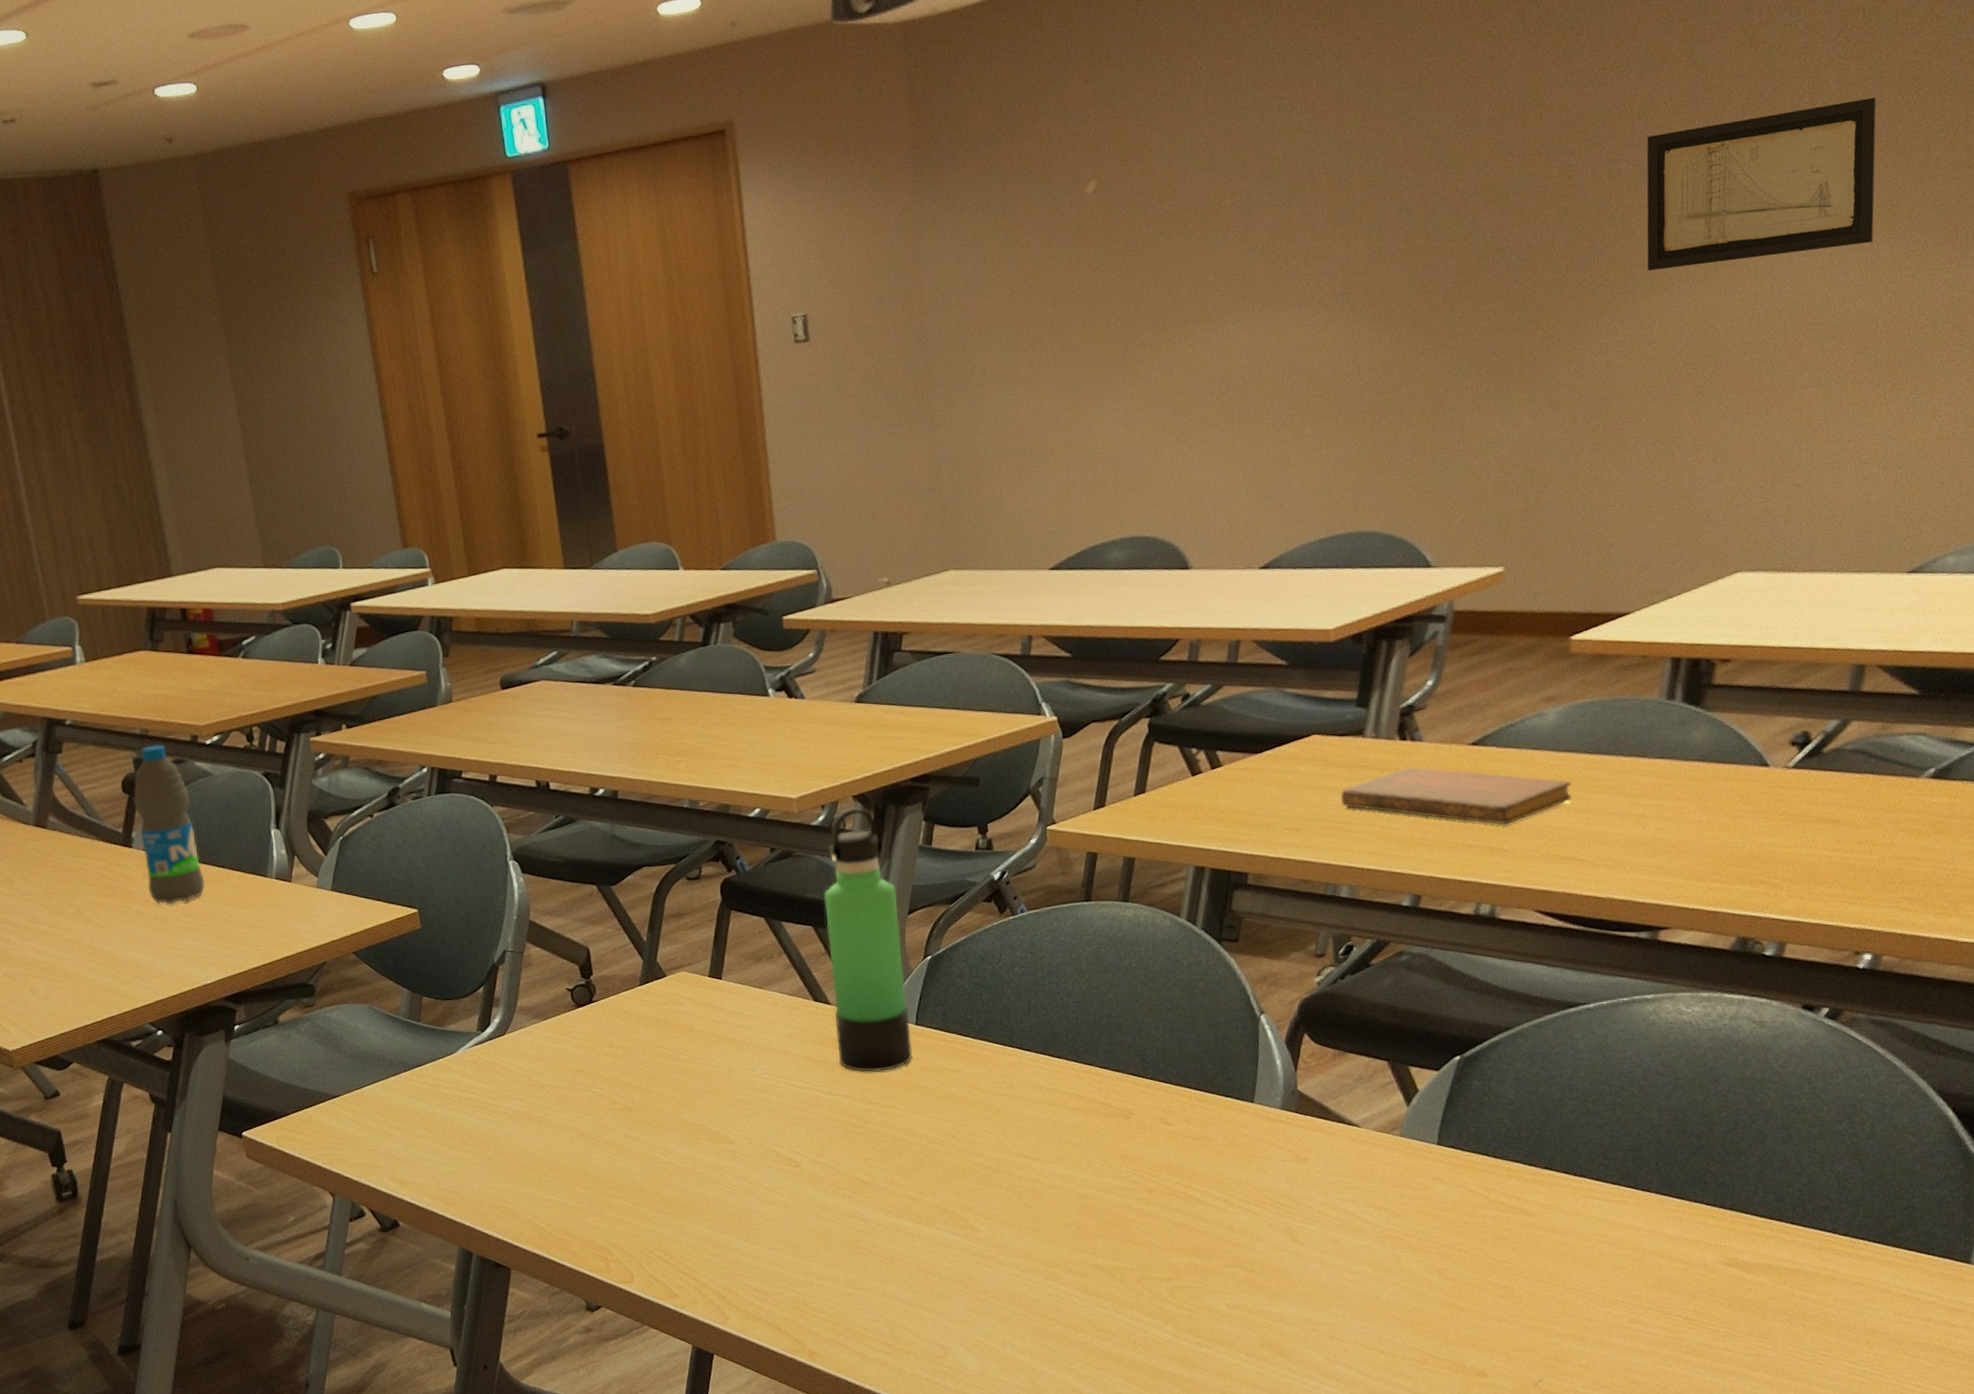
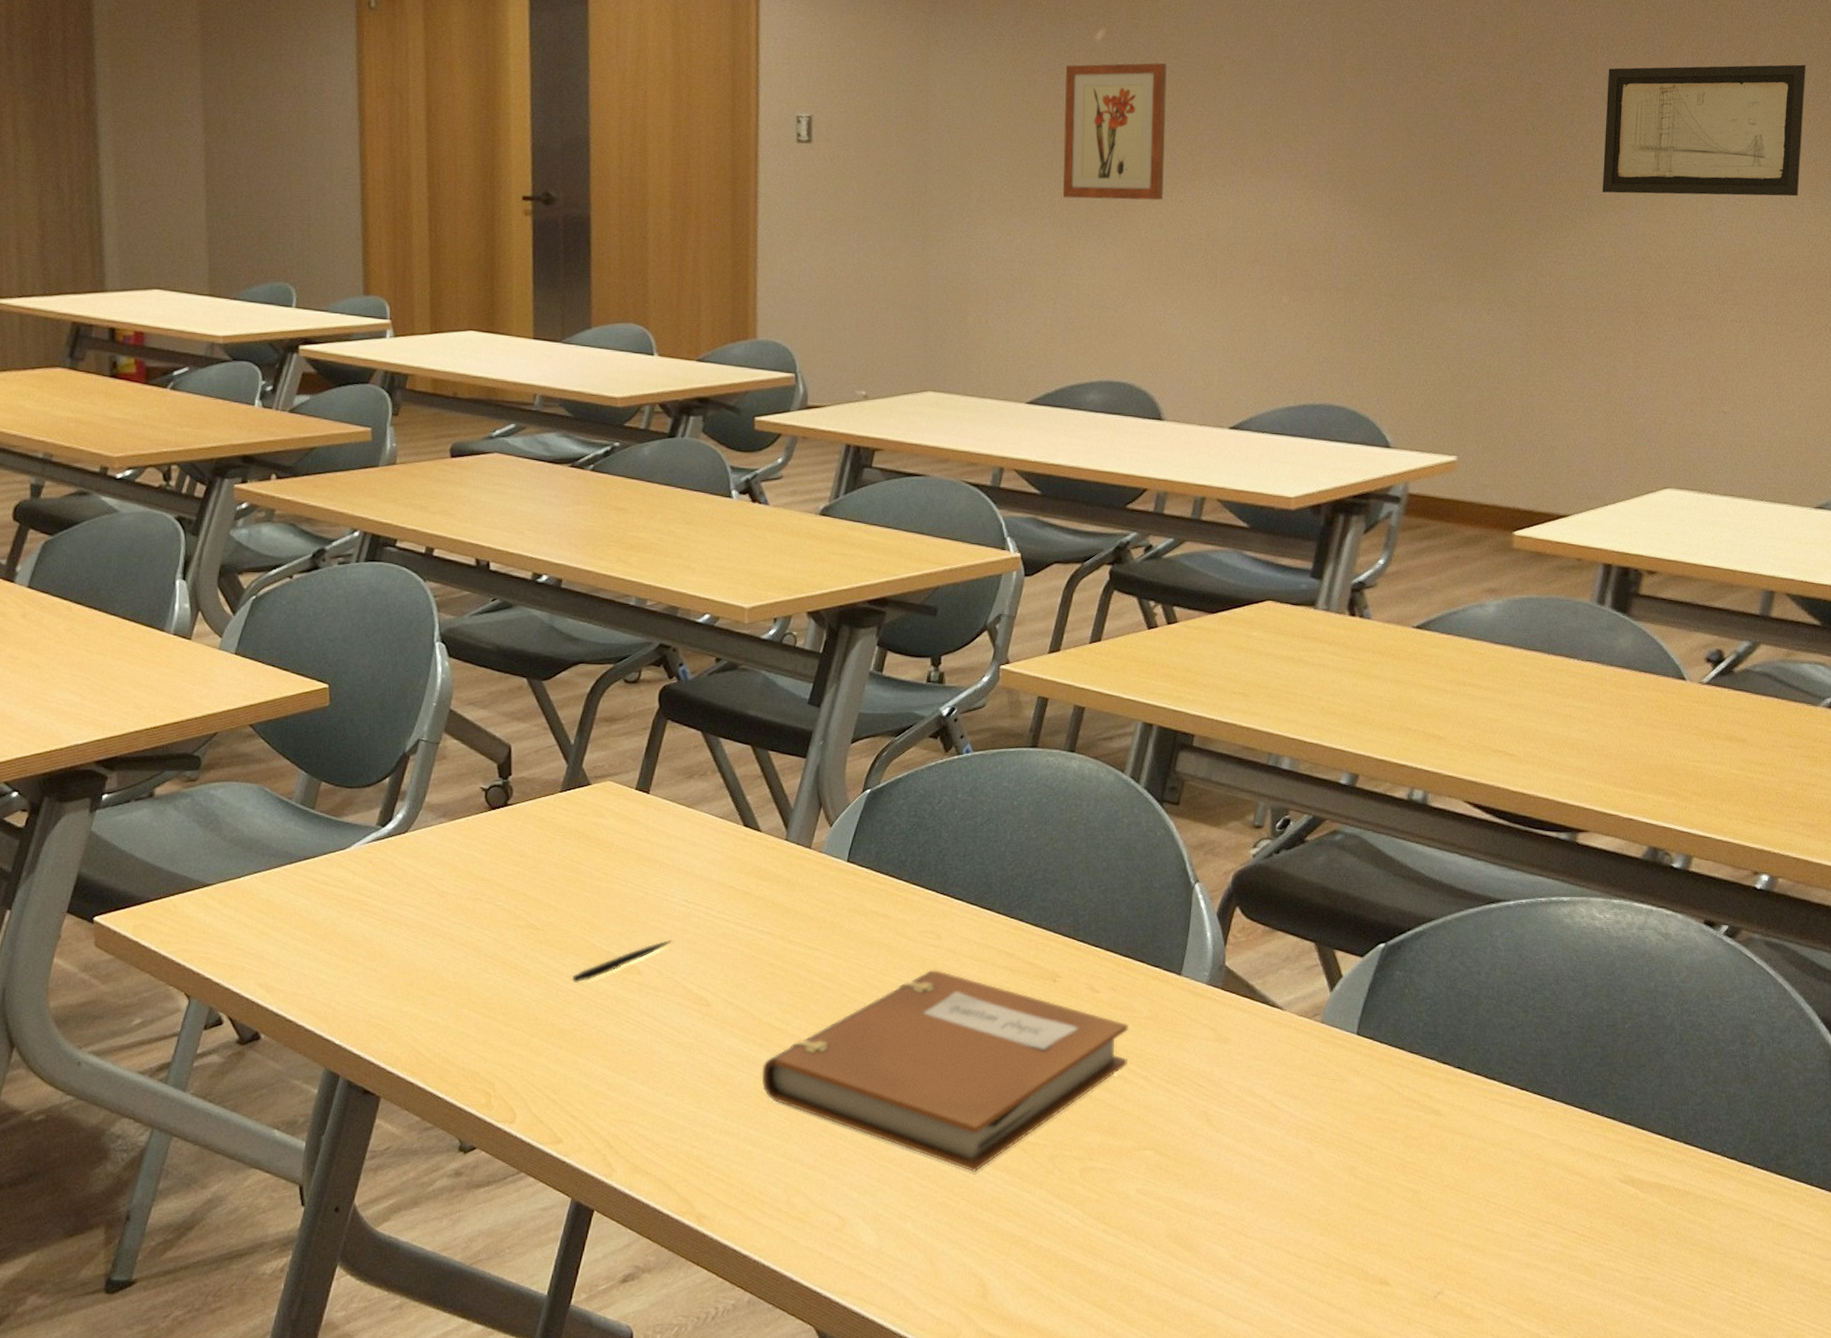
water bottle: present [133,745,205,905] -> none [23,472,93,651]
pen: none [669,1110,759,1156] -> present [571,940,673,984]
thermos bottle: present [823,806,913,1073] -> none [763,623,842,909]
notebook: none [854,1117,1207,1299] -> present [761,970,1128,1173]
wall art: none [1058,206,1171,359] -> present [1062,63,1167,201]
notebook: present [1340,767,1572,826] -> none [1289,644,1506,712]

